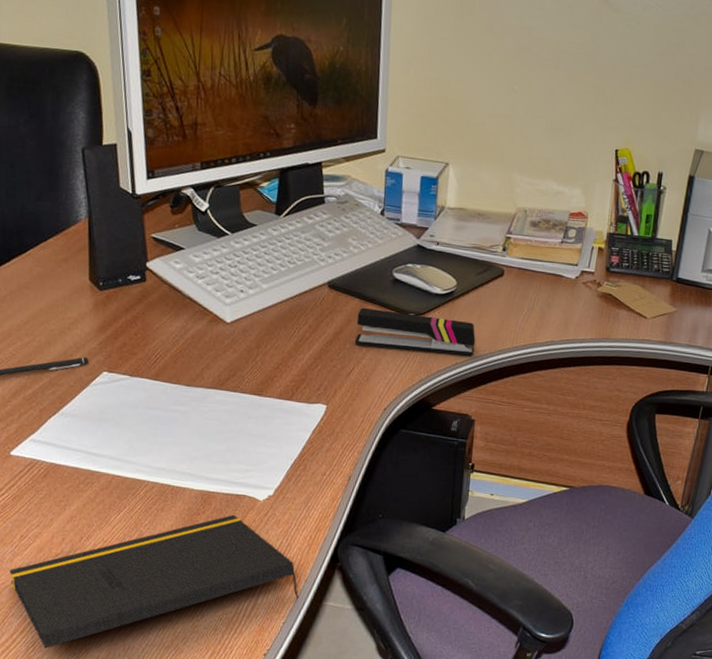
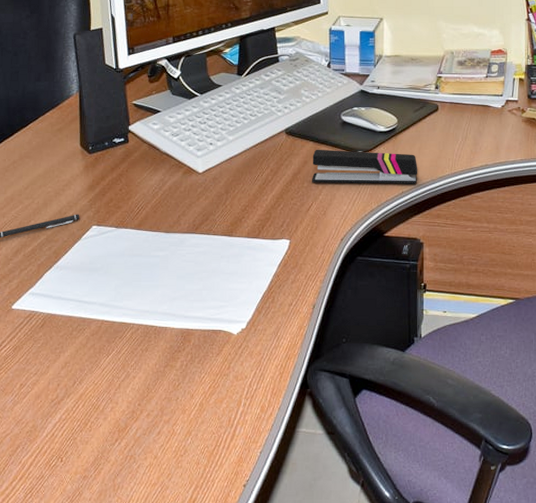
notepad: present [9,514,299,649] -> none [10,349,274,494]

